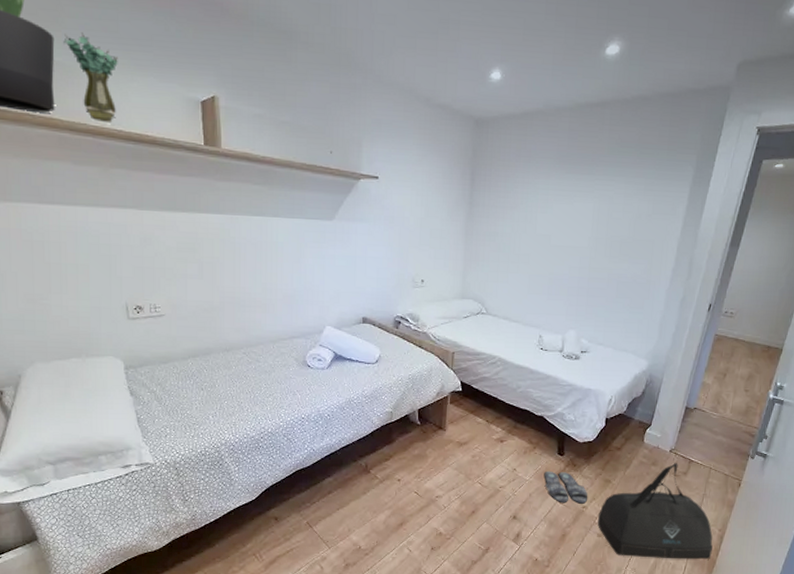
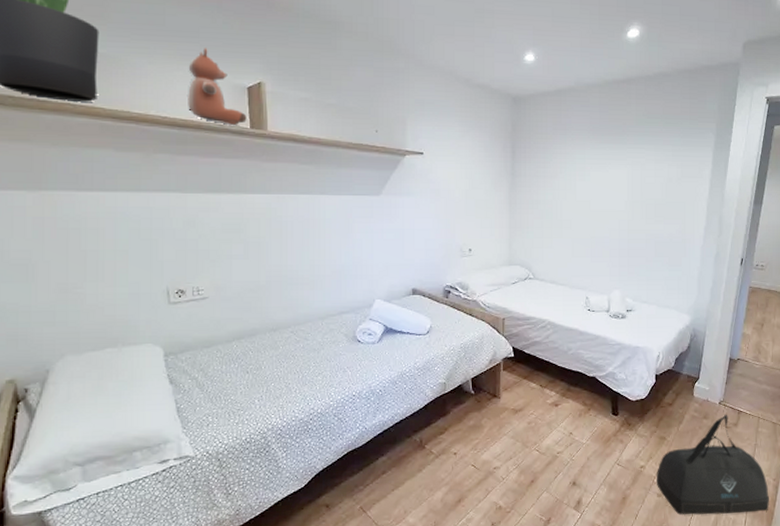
vase: present [63,32,118,124] -> none [108,26,164,111]
teddy bear: none [142,58,201,142] -> present [188,48,247,126]
slippers: present [544,471,588,504] -> none [600,432,645,465]

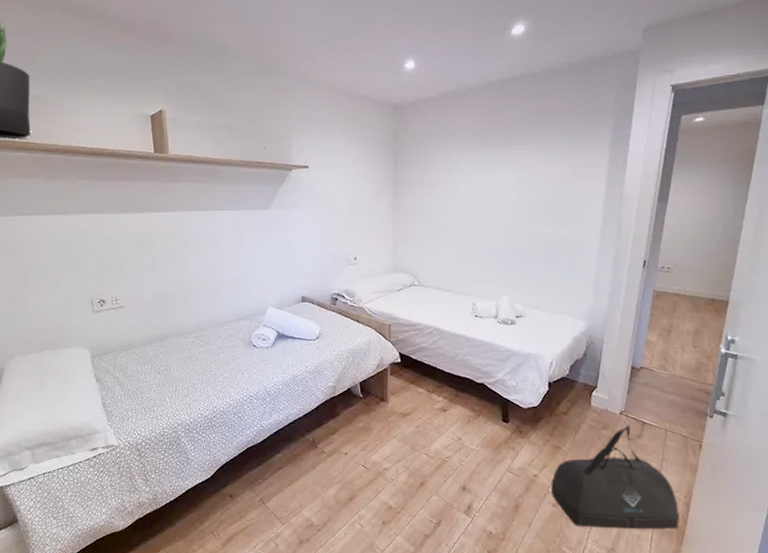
teddy bear: present [188,48,247,126] -> none [102,83,151,152]

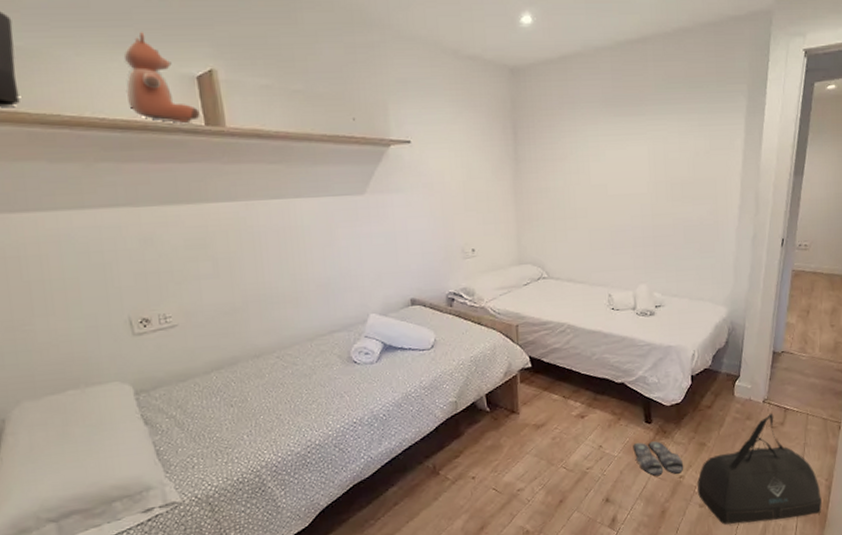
teddy bear: none [102,83,151,152] -> present [125,32,200,124]
slippers: none [490,439,539,472] -> present [633,441,684,477]

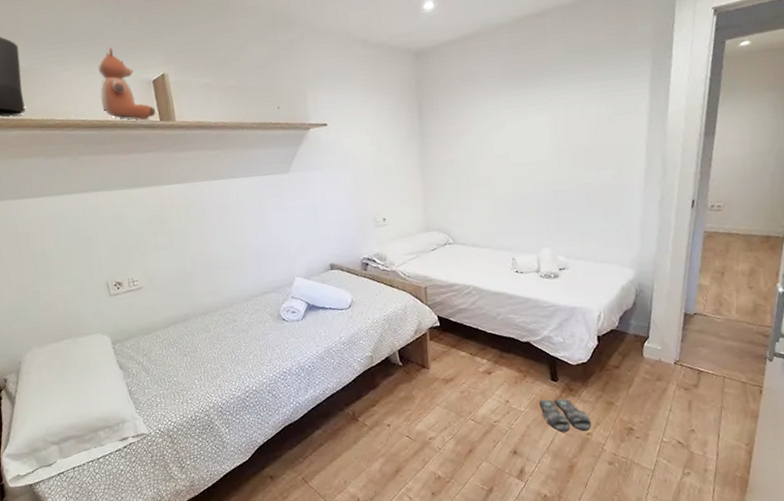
duffel bag: present [697,413,822,525] -> none [606,375,742,484]

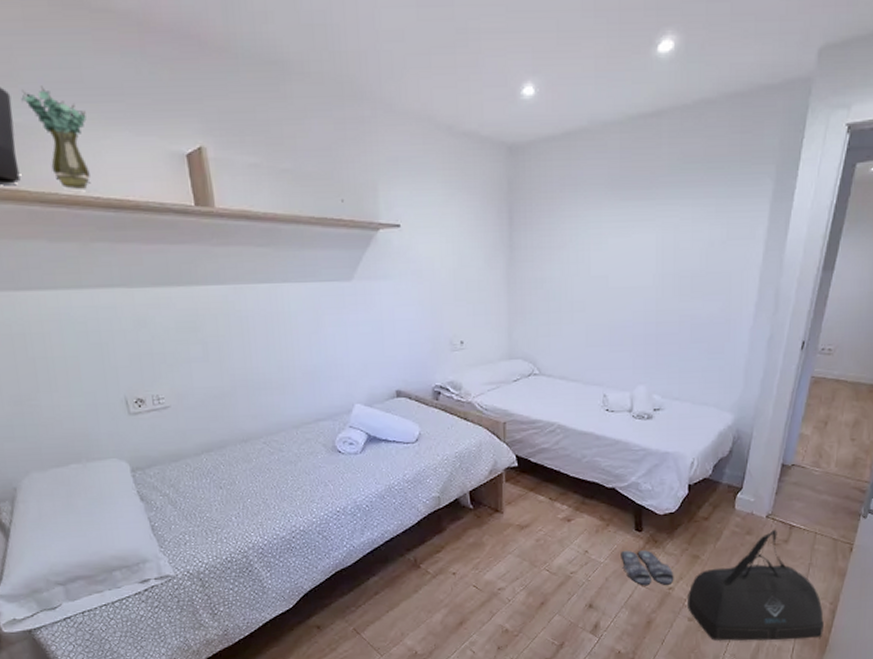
vase: none [26,37,79,116] -> present [21,86,90,191]
teddy bear: present [99,47,156,121] -> none [117,108,190,204]
duffel bag: none [606,375,742,484] -> present [688,529,824,641]

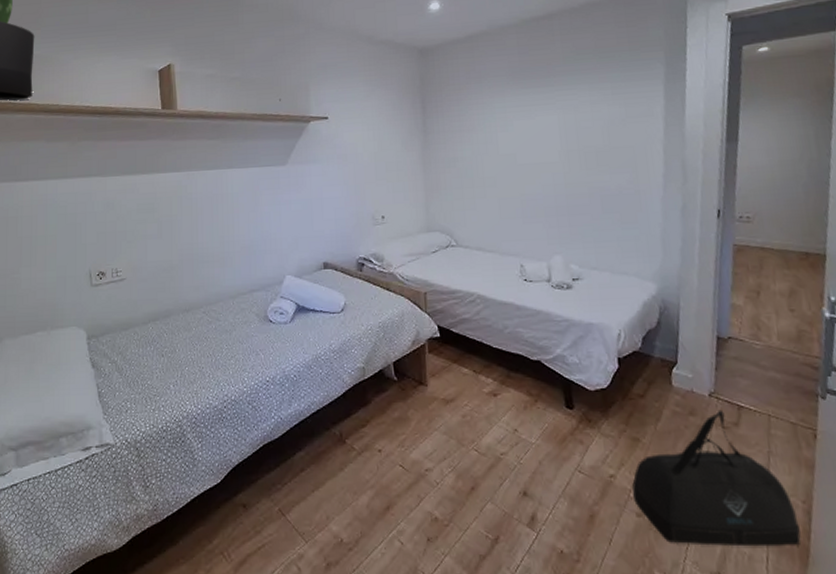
vase: present [21,86,90,191] -> none [42,27,87,102]
slippers: present [621,550,674,586] -> none [553,429,615,472]

